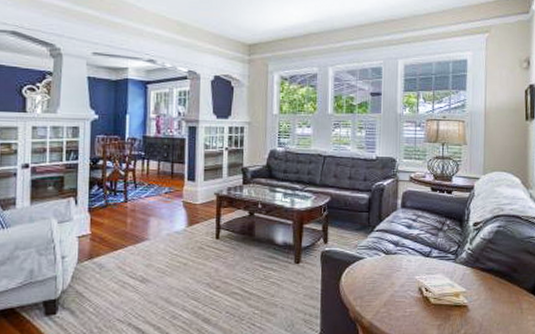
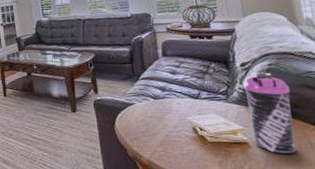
water bottle: none [472,233,513,320] -> present [242,72,296,155]

